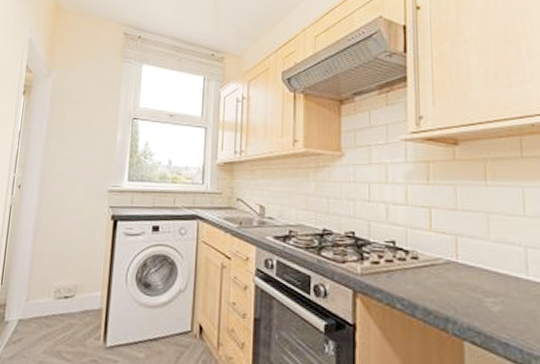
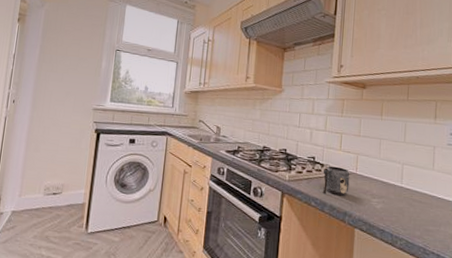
mug: none [408,252,449,295] -> present [322,166,350,196]

